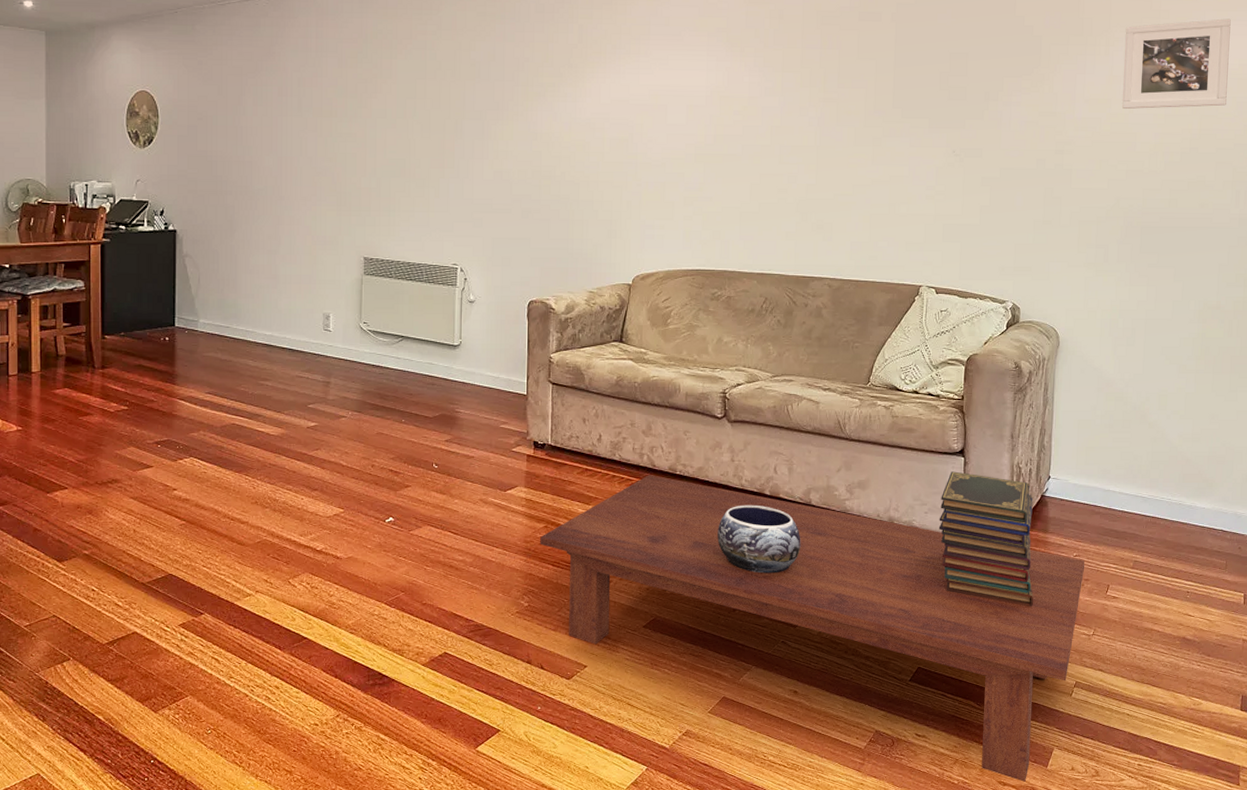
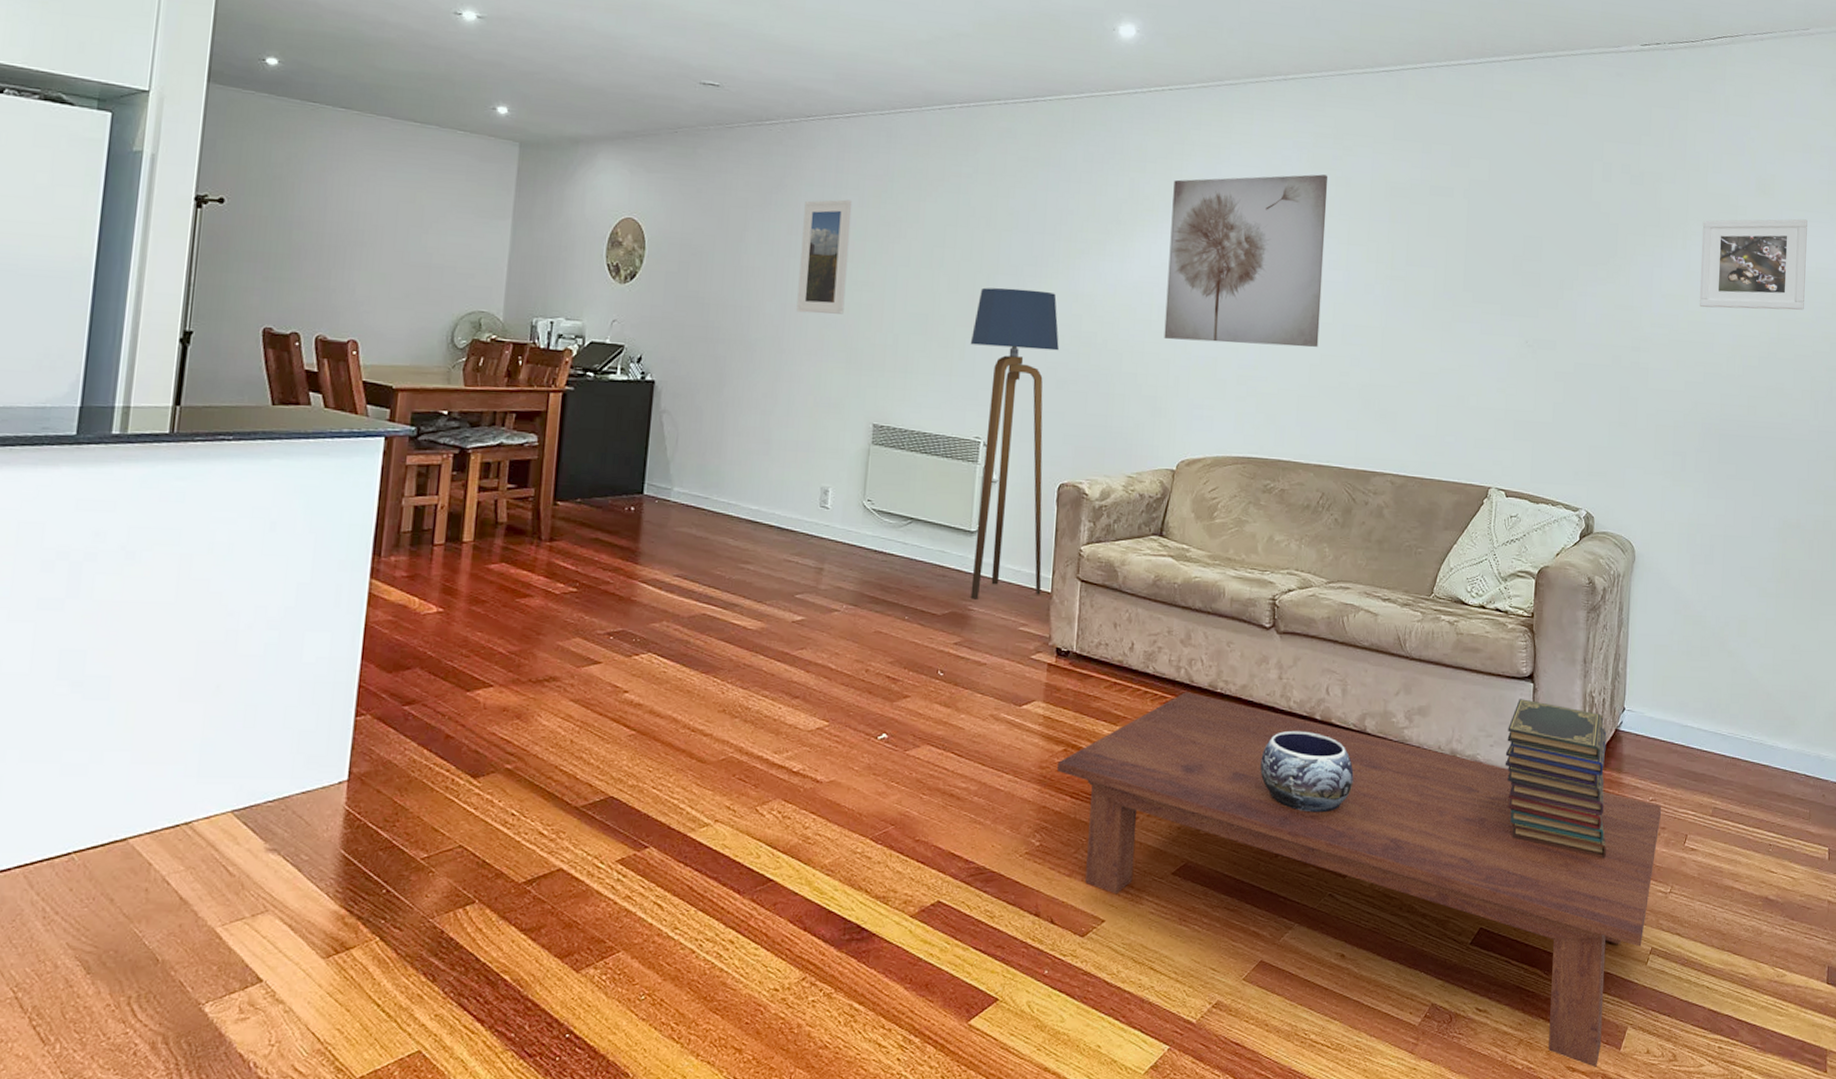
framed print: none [291,62,333,164] -> present [796,199,853,314]
floor lamp: none [444,131,522,403] -> present [970,287,1059,600]
wall art: none [616,9,762,169] -> present [1164,174,1328,348]

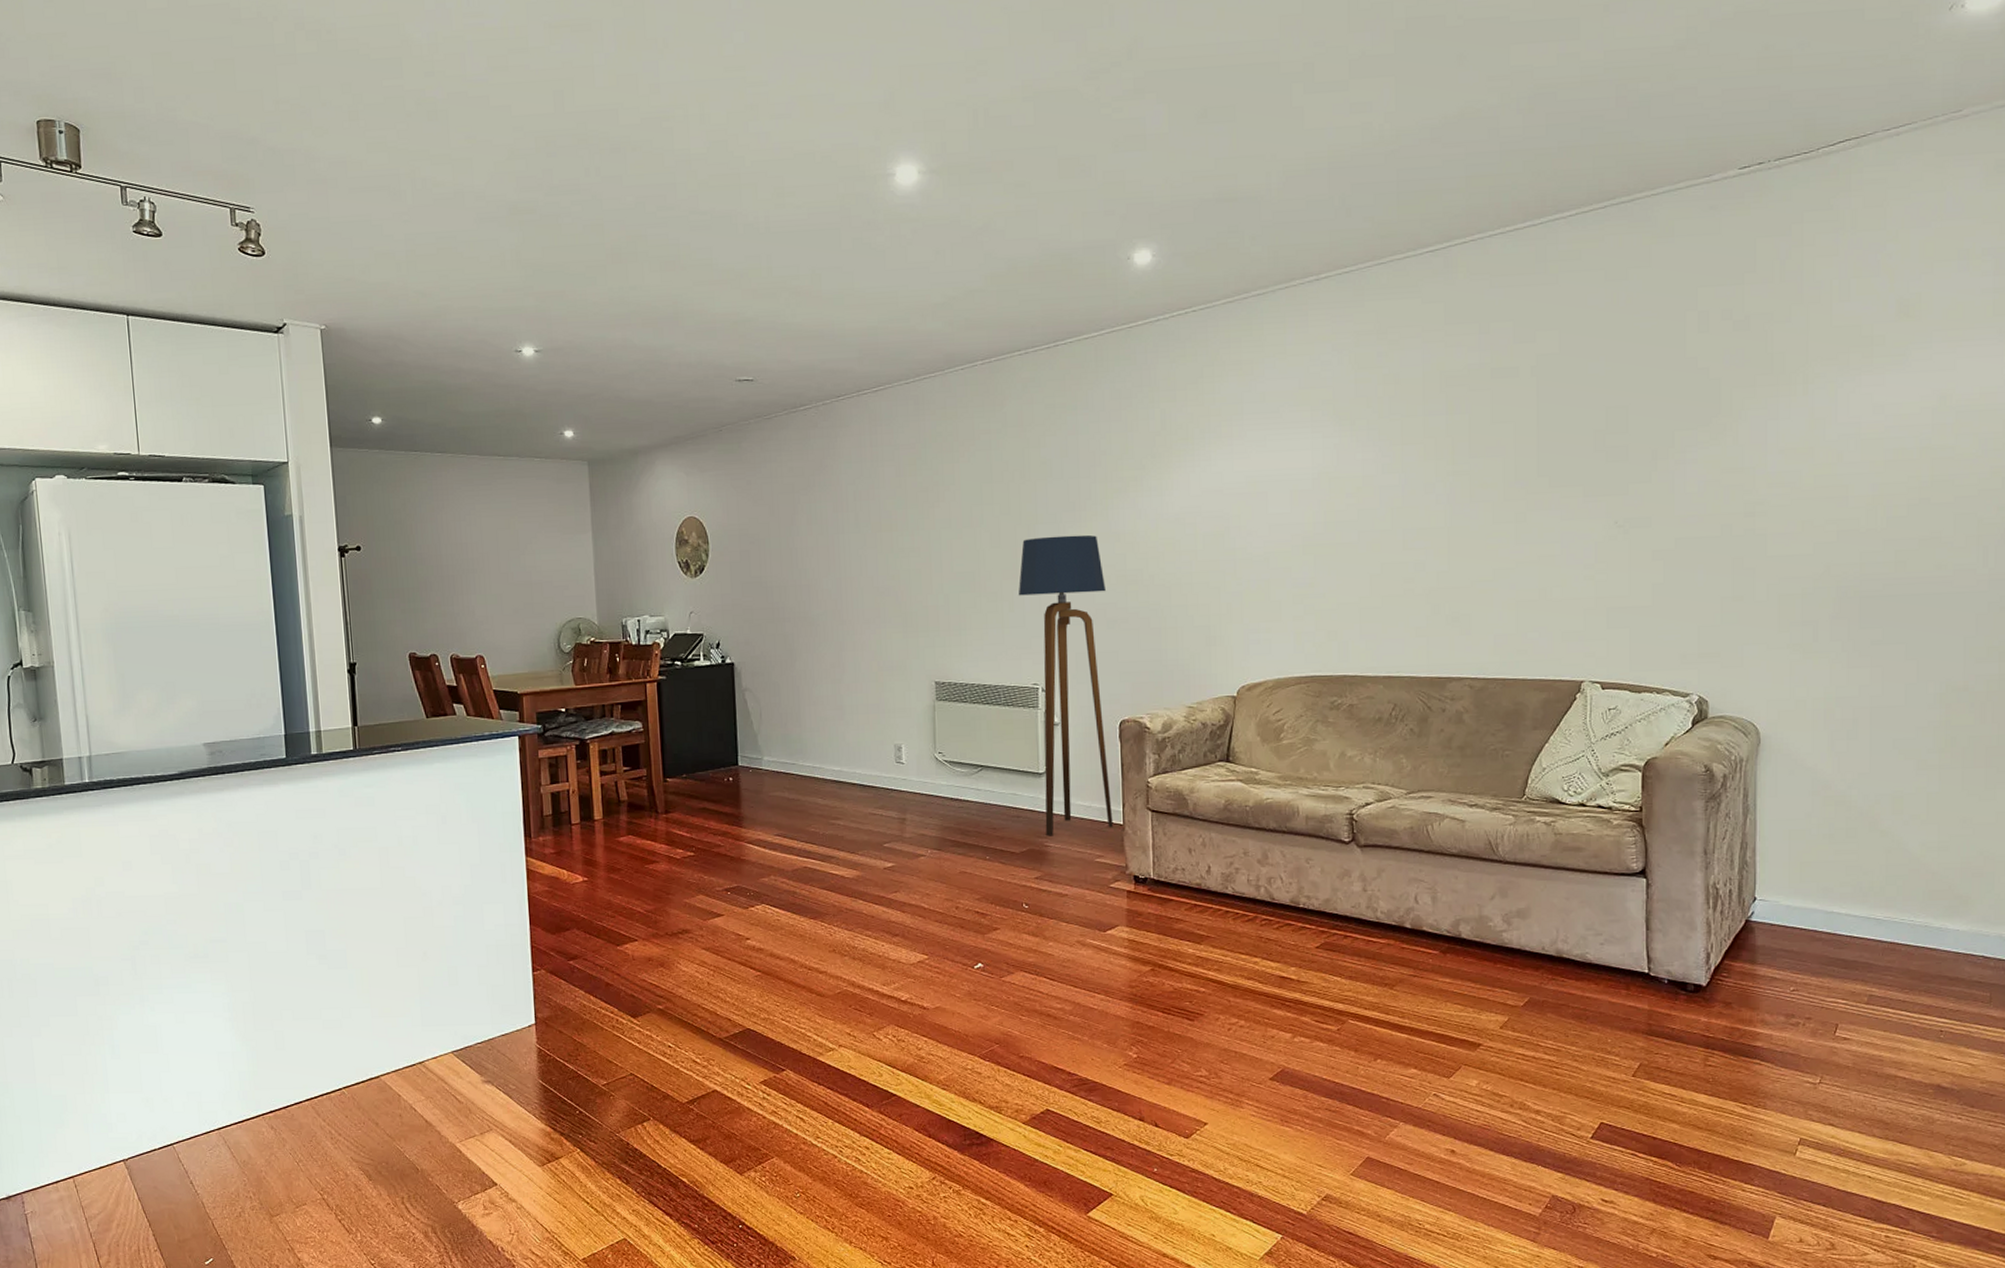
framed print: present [796,199,853,314] -> none [846,471,895,585]
coffee table: present [1057,692,1661,1067] -> none [1147,909,1805,1255]
wall art: present [1164,174,1328,348] -> none [1207,374,1378,567]
decorative bowl: present [1260,730,1354,813] -> none [1351,939,1451,1018]
book stack: present [1505,699,1607,859] -> none [1618,895,1741,1051]
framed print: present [1700,219,1808,310] -> none [1827,338,1967,457]

